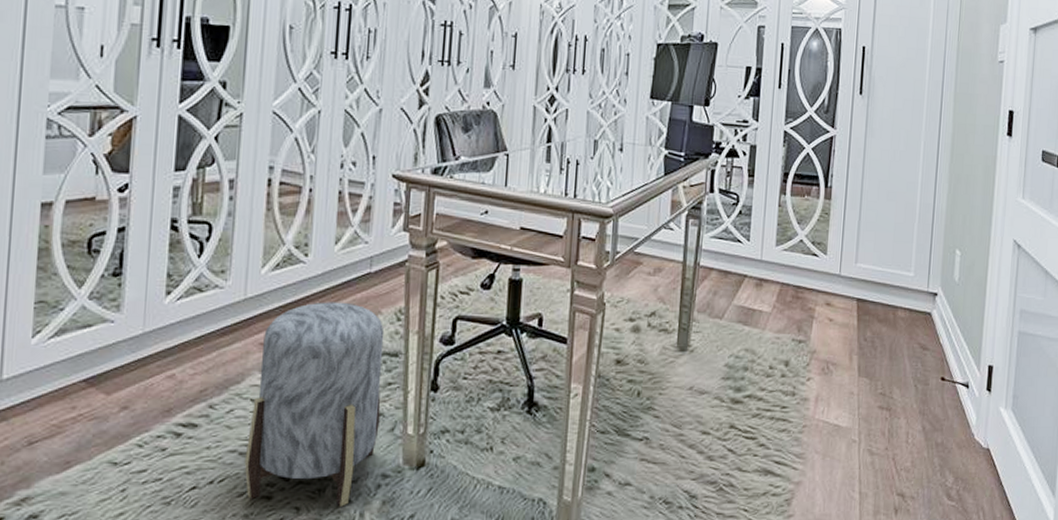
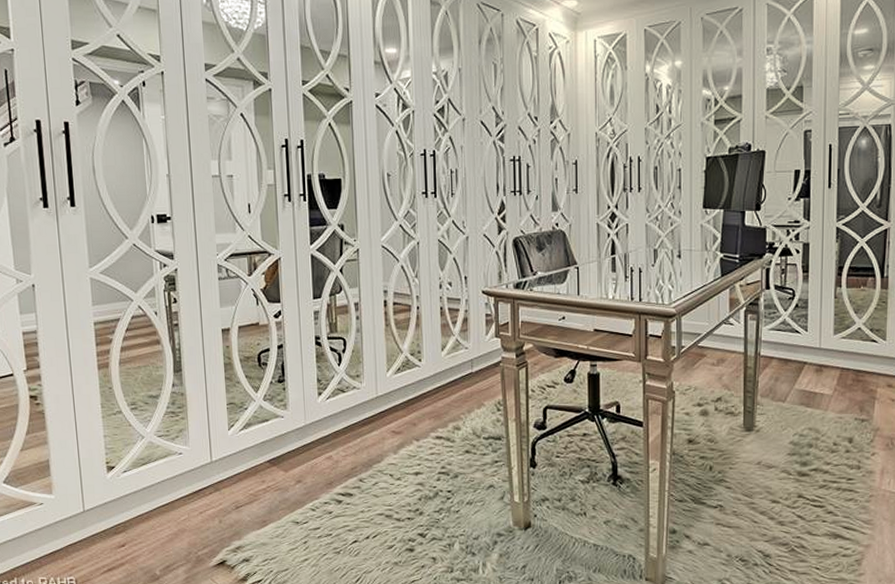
stool: present [244,302,385,507] -> none [390,397,491,558]

